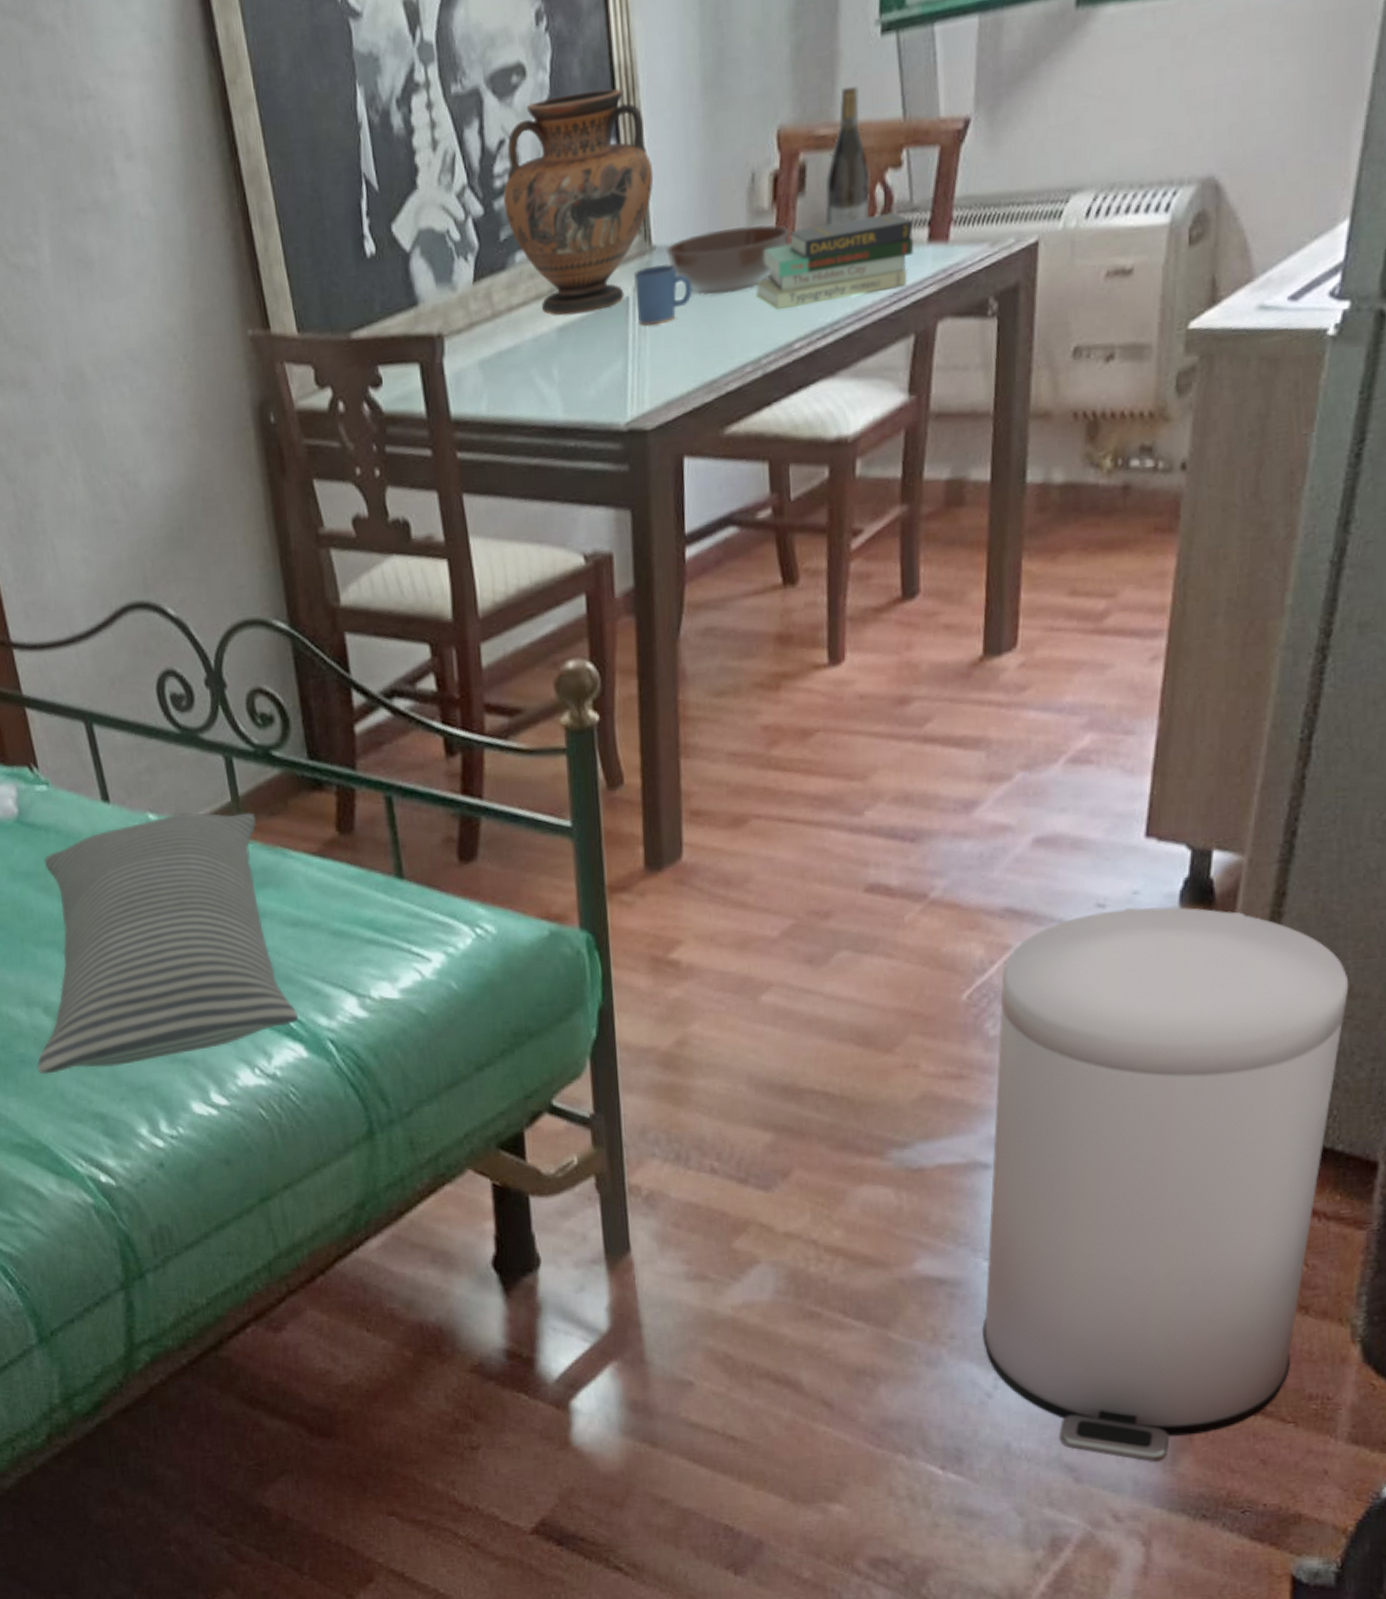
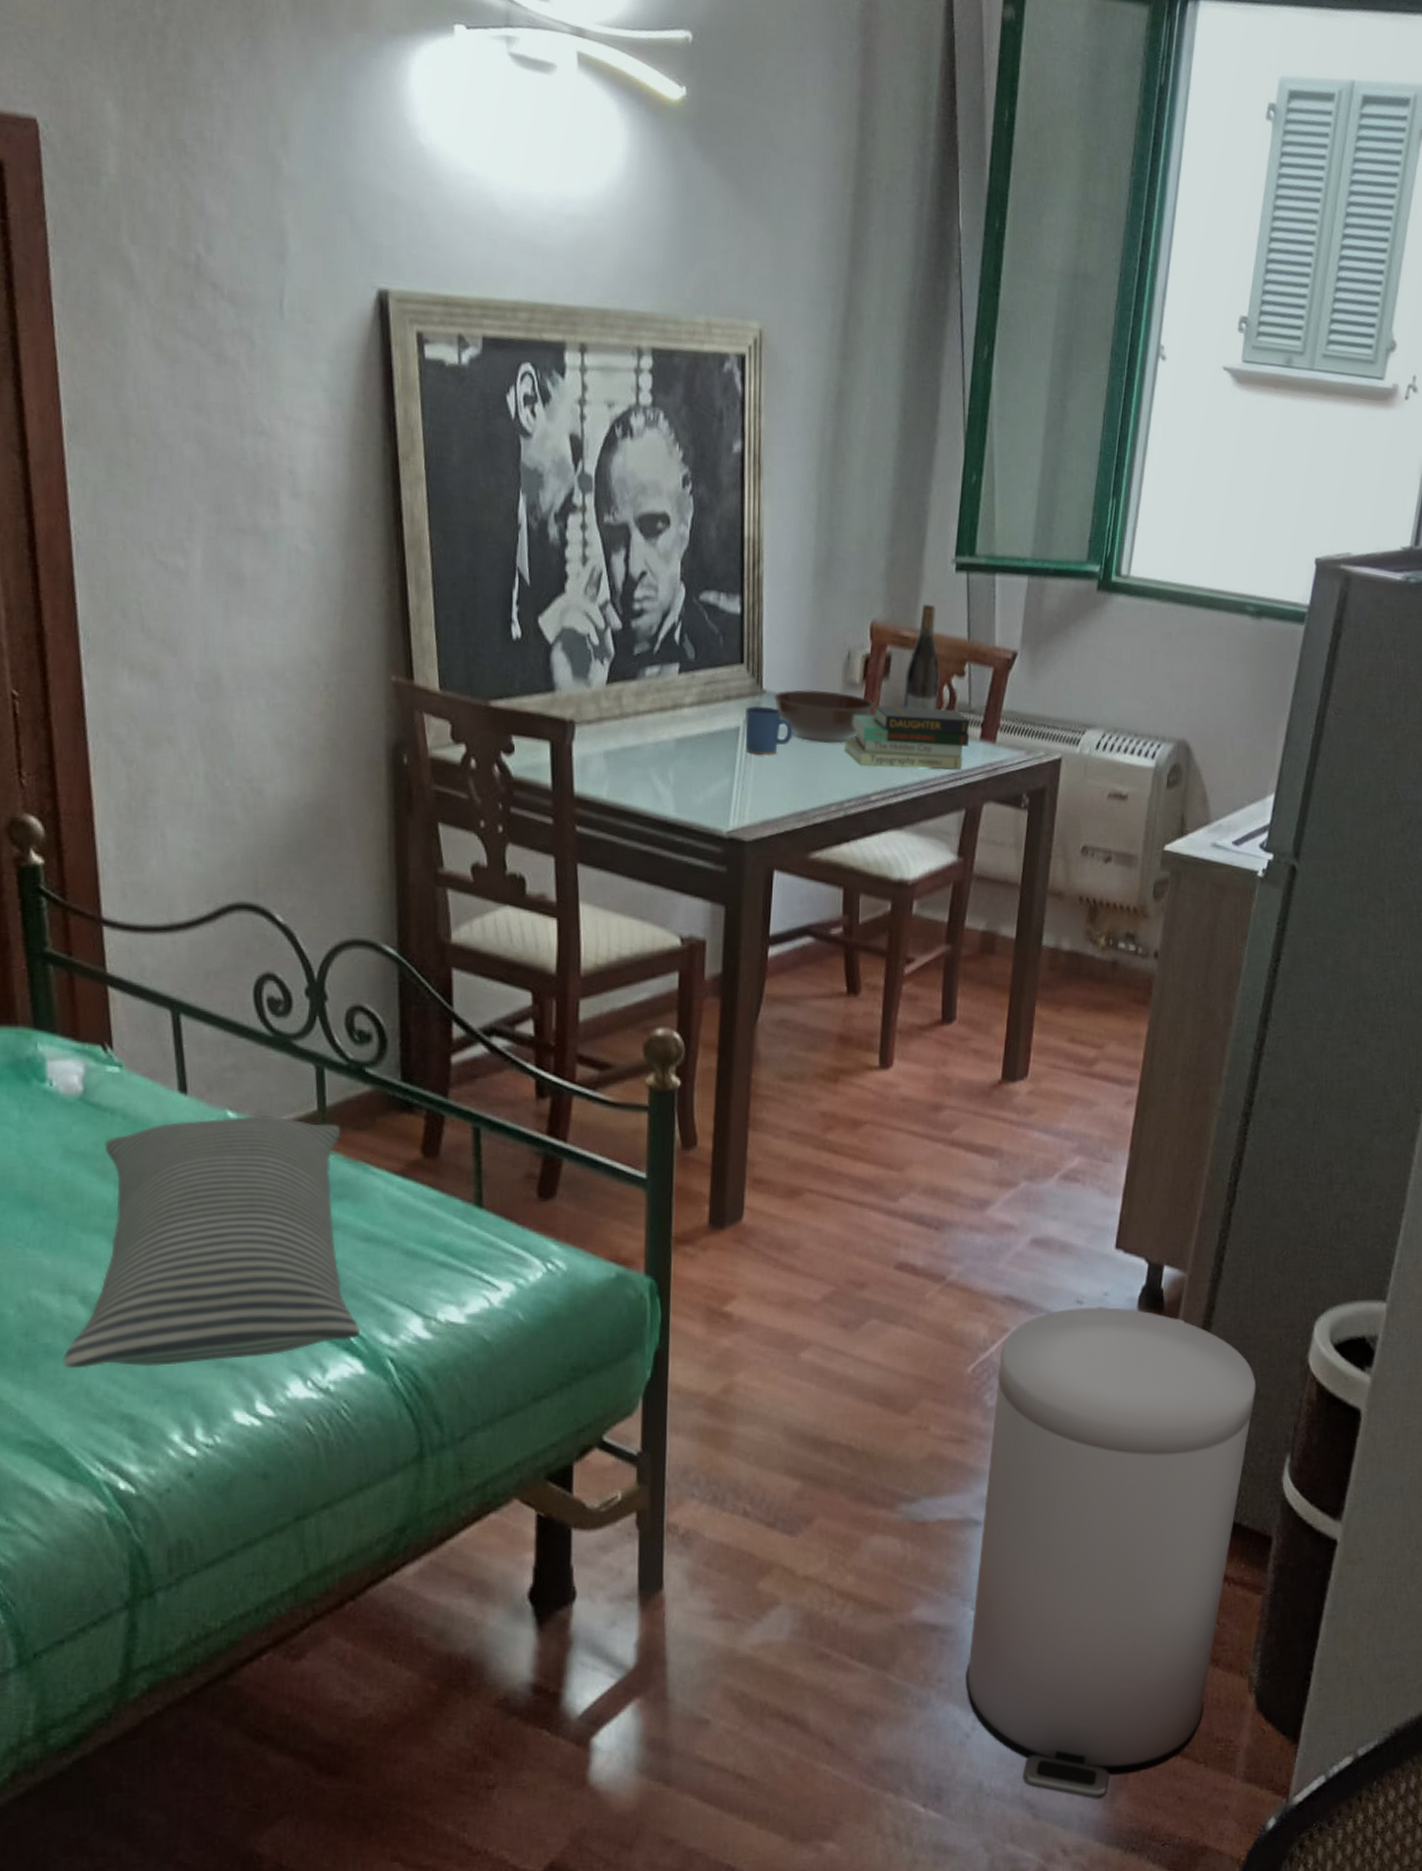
vase: present [503,88,654,315] -> none [640,548,769,732]

